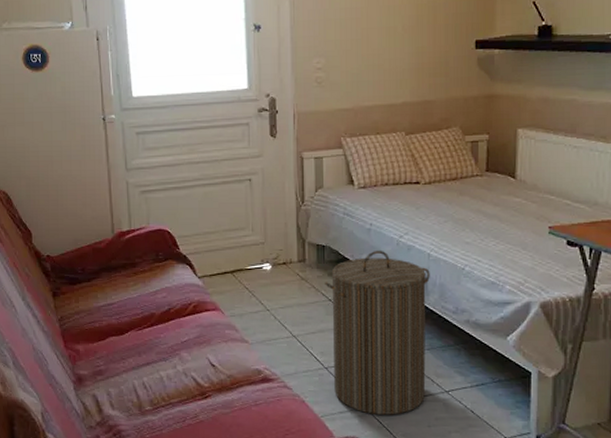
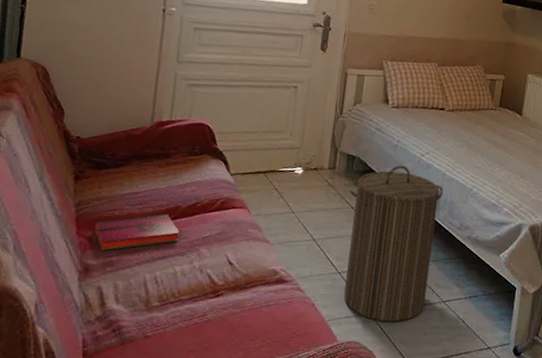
hardback book: none [78,321,159,362] -> present [93,213,180,252]

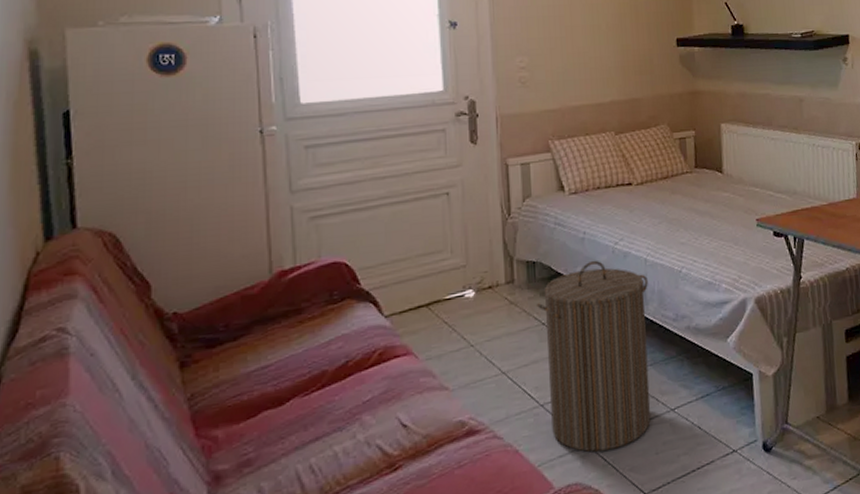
hardback book: present [93,213,180,252] -> none [217,383,332,451]

